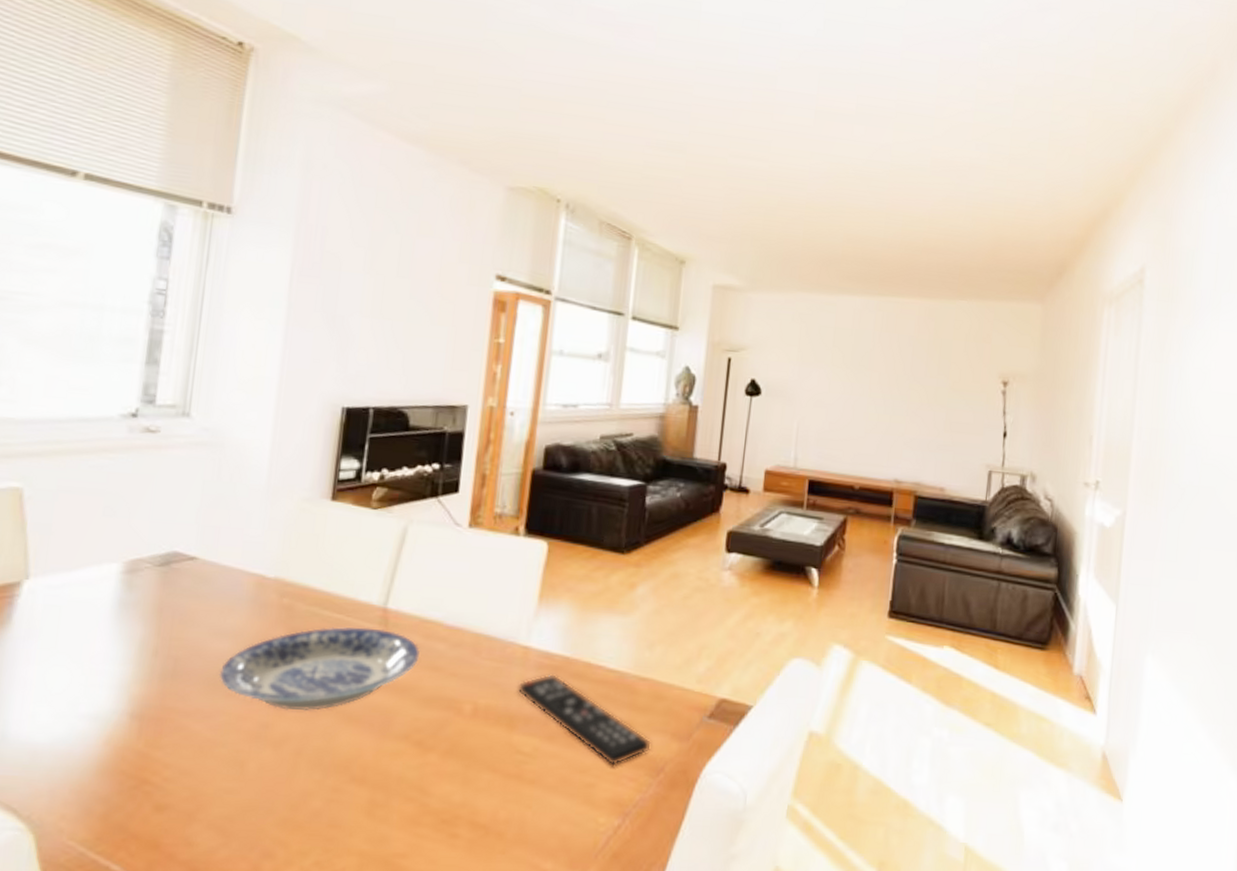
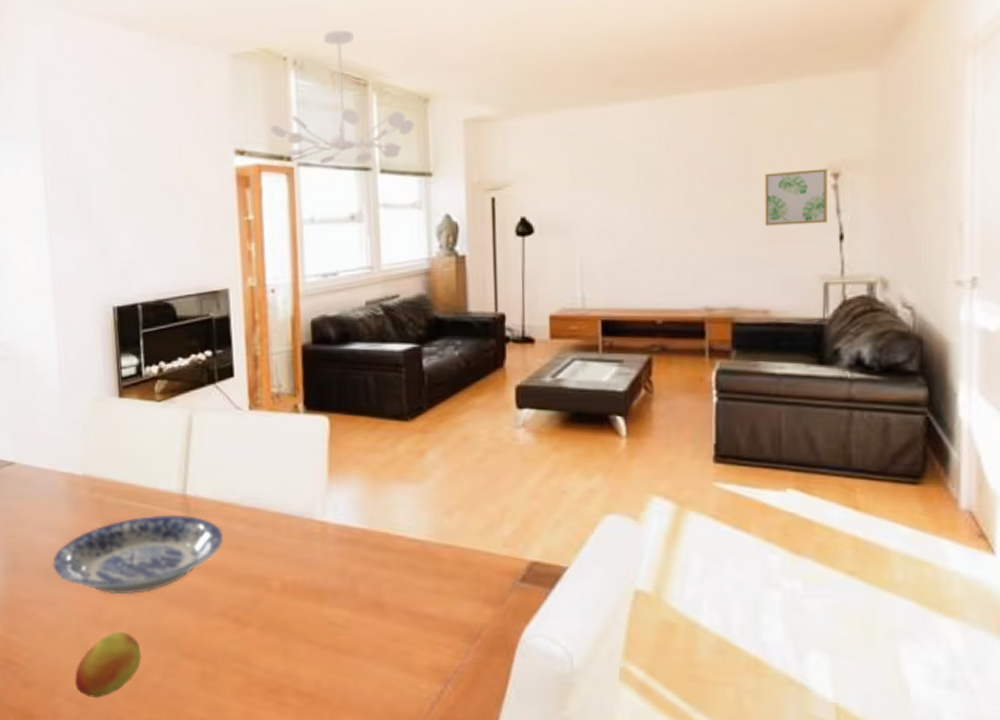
fruit: none [219,751,306,825] -> present [74,631,141,698]
remote control: present [517,673,651,766] -> none [320,546,463,634]
chandelier: none [534,185,669,308] -> present [270,30,415,165]
wall art: none [948,373,999,422] -> present [764,168,827,226]

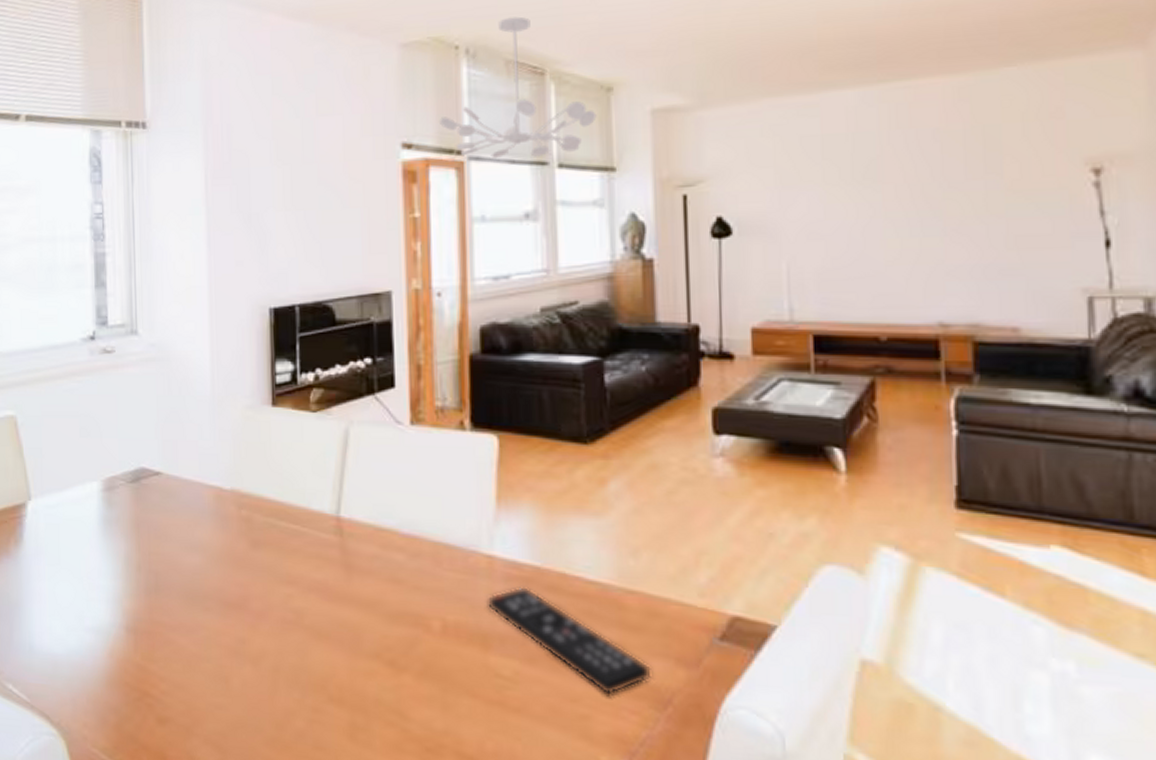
plate: present [52,514,223,595] -> none [194,538,379,627]
fruit: present [74,631,141,698] -> none [212,668,286,742]
remote control: none [320,546,463,634] -> present [486,585,652,695]
wall art: present [764,168,827,226] -> none [1007,163,1088,230]

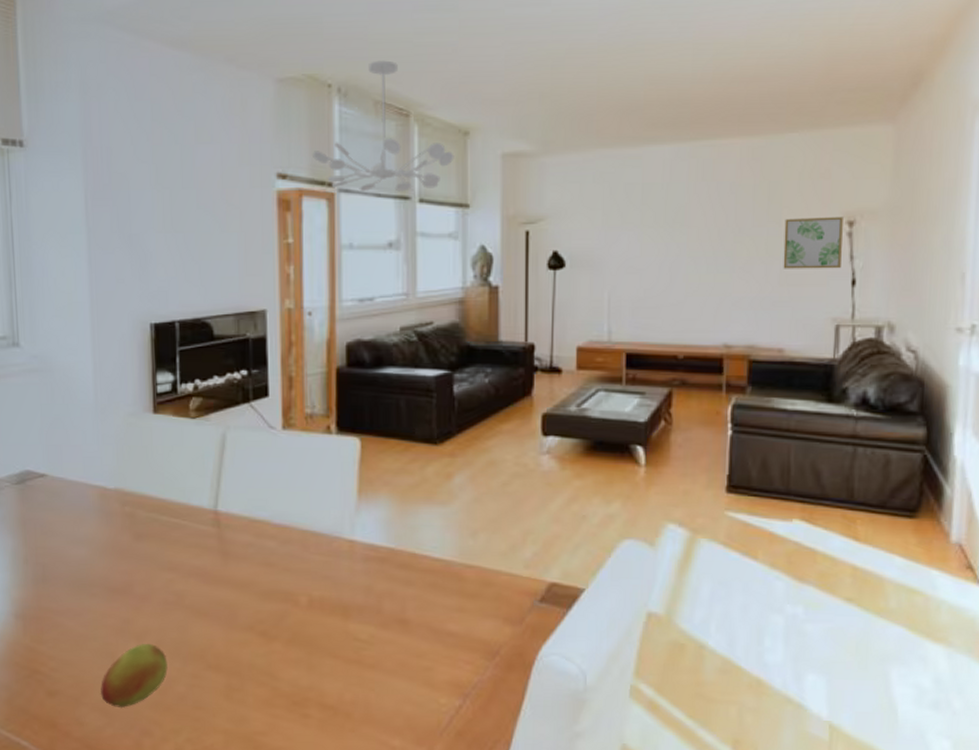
fruit: none [212,668,286,742] -> present [100,643,168,708]
remote control: present [486,585,652,695] -> none [347,564,484,650]
wall art: none [1007,163,1088,230] -> present [783,216,843,269]

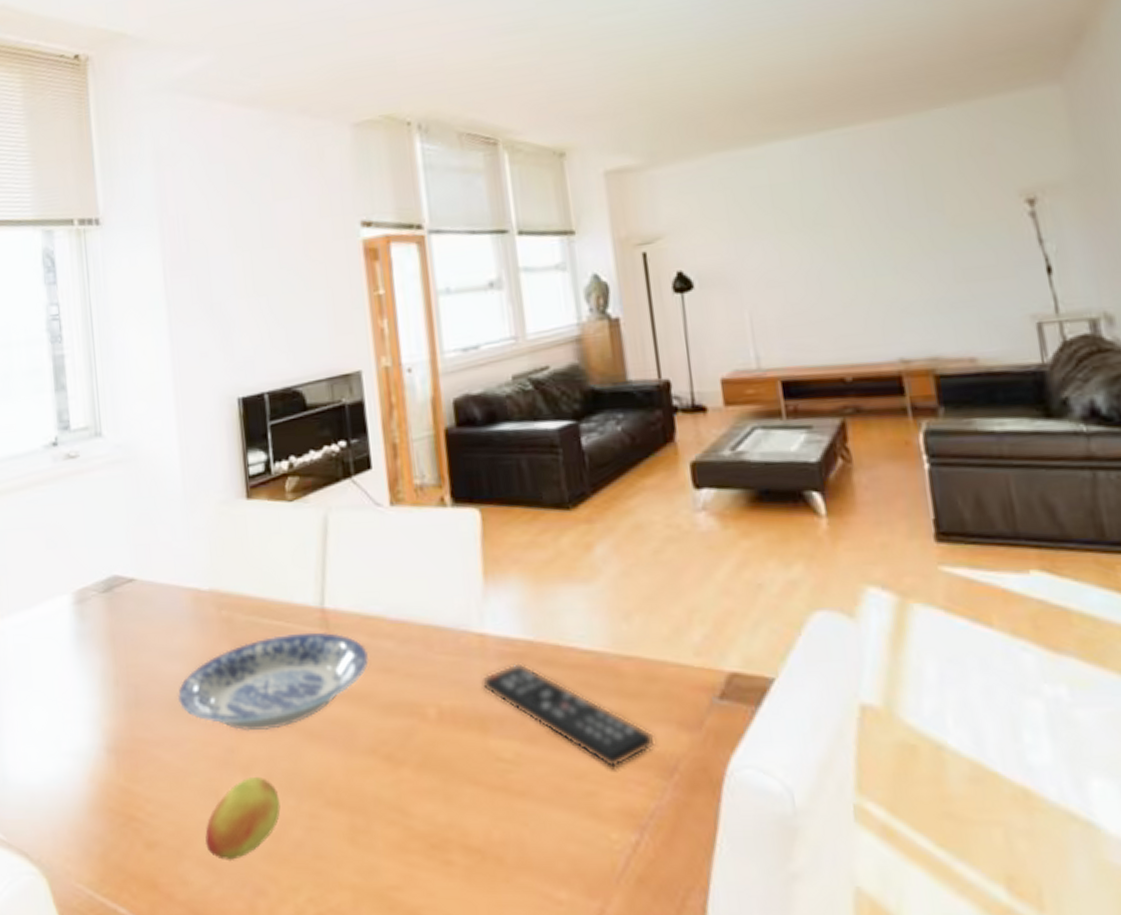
plate: none [81,530,253,608] -> present [177,631,369,731]
chandelier: present [313,60,454,192] -> none [397,89,552,231]
remote control: none [347,564,484,650] -> present [481,662,655,768]
wall art: present [783,216,843,269] -> none [948,195,1030,263]

